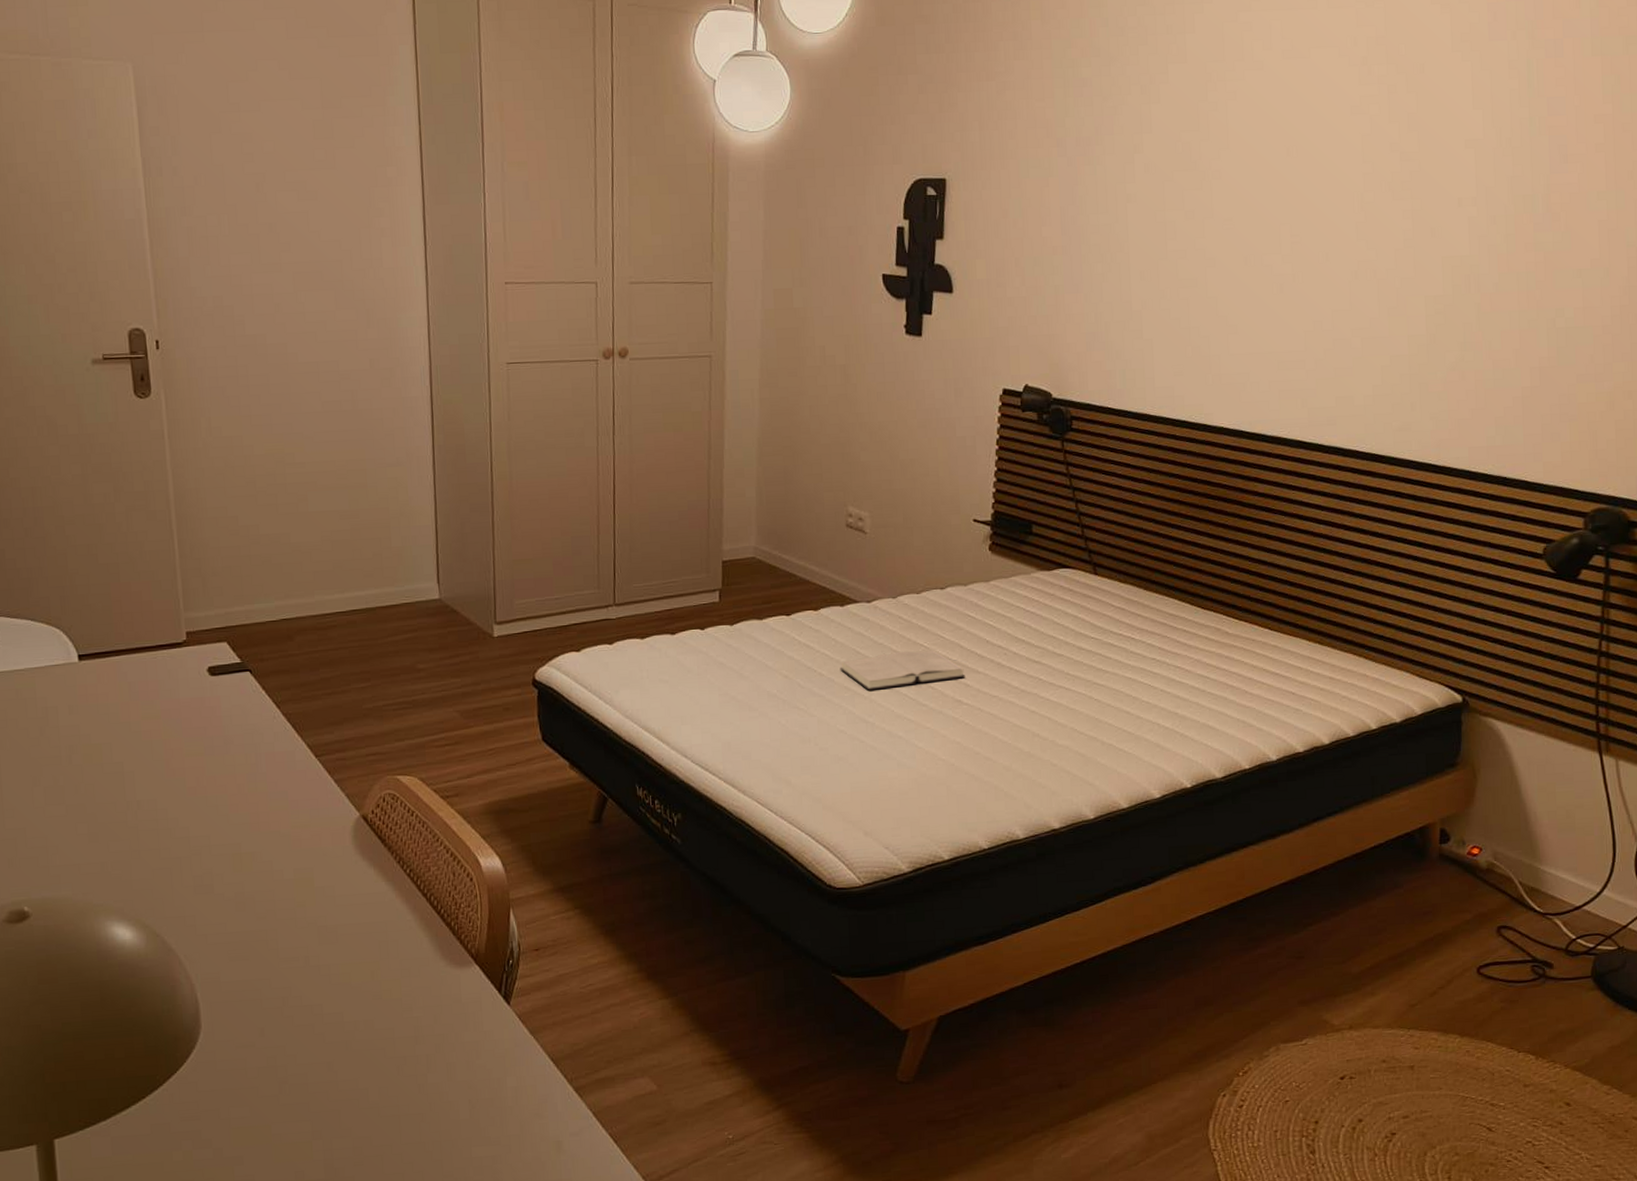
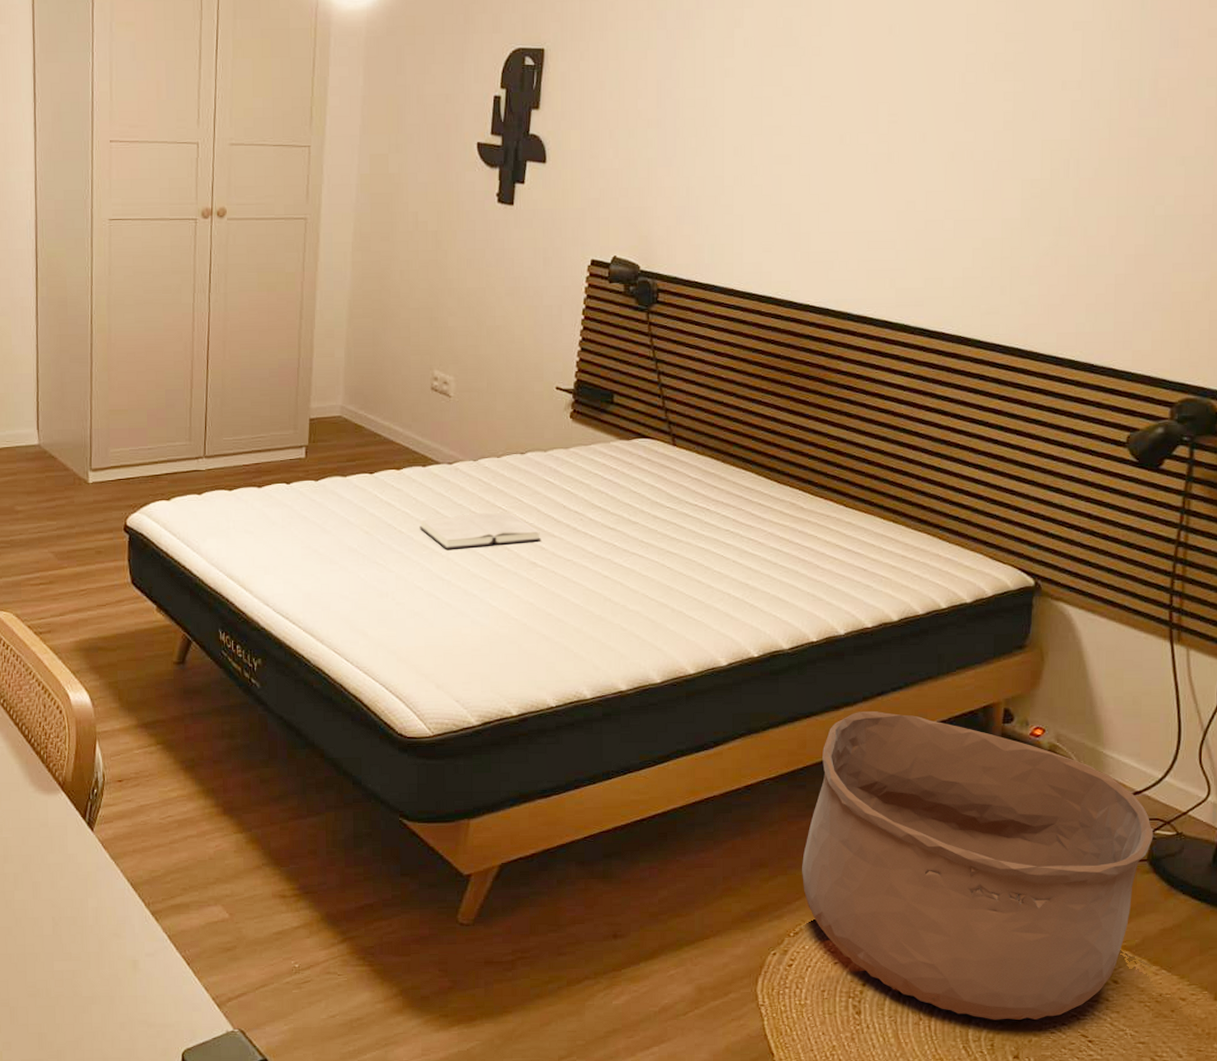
basket: none [1247,837,1596,1152] -> present [802,711,1153,1020]

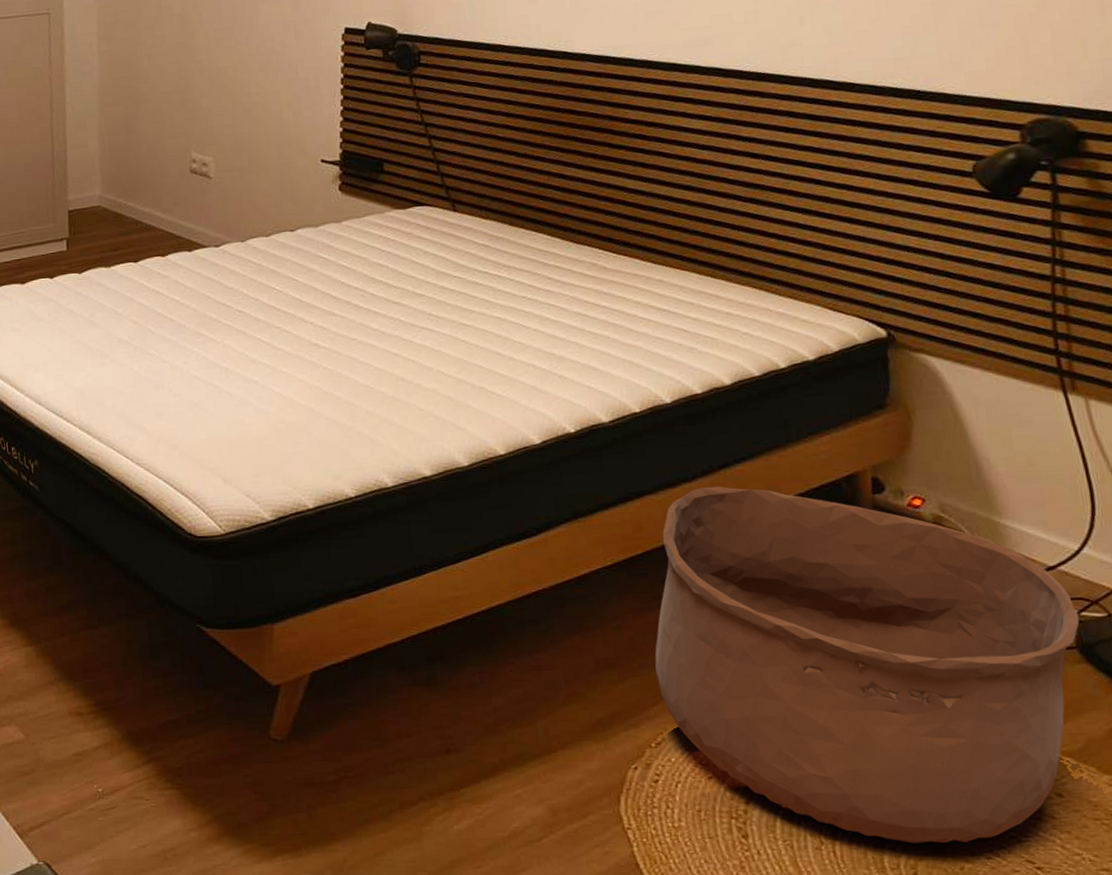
hardback book: present [419,512,541,549] -> none [190,293,321,335]

